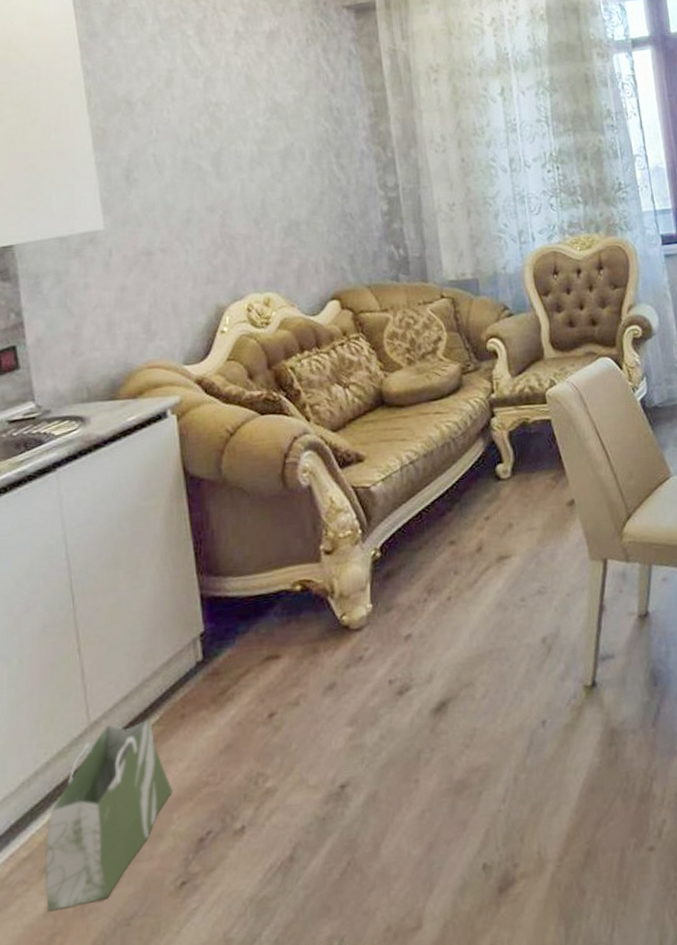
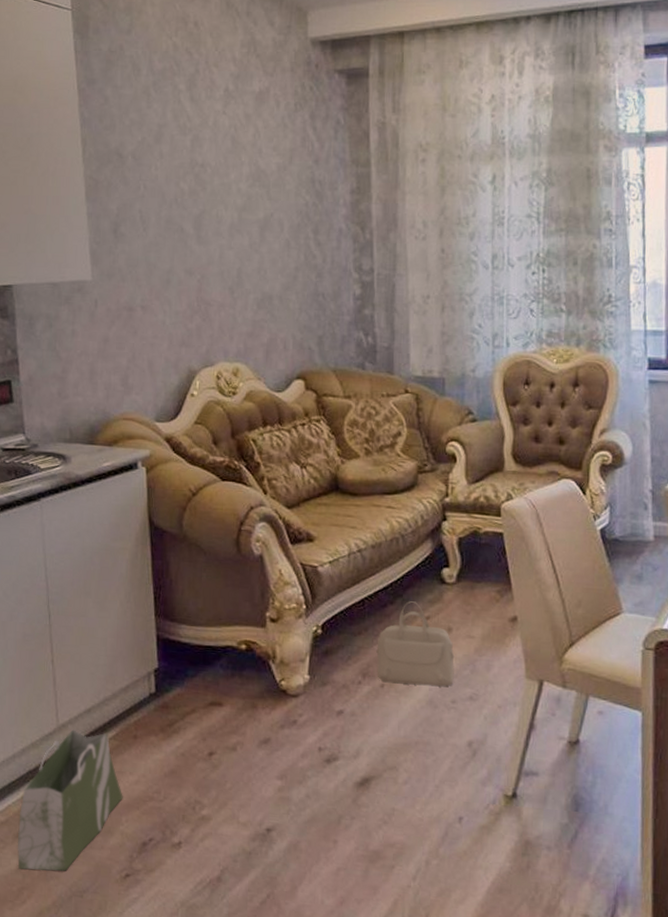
handbag: none [438,504,520,595] -> present [376,601,455,687]

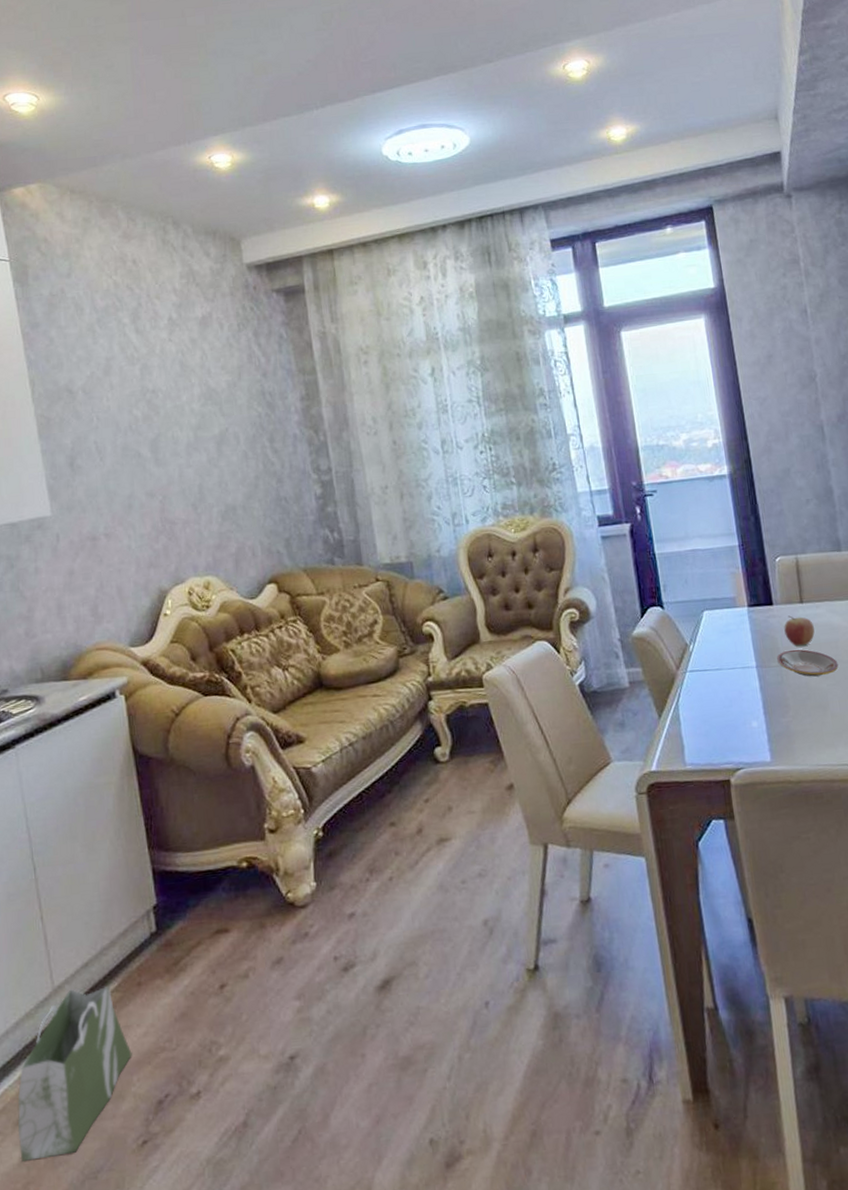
handbag: present [376,601,455,687] -> none [379,786,461,875]

